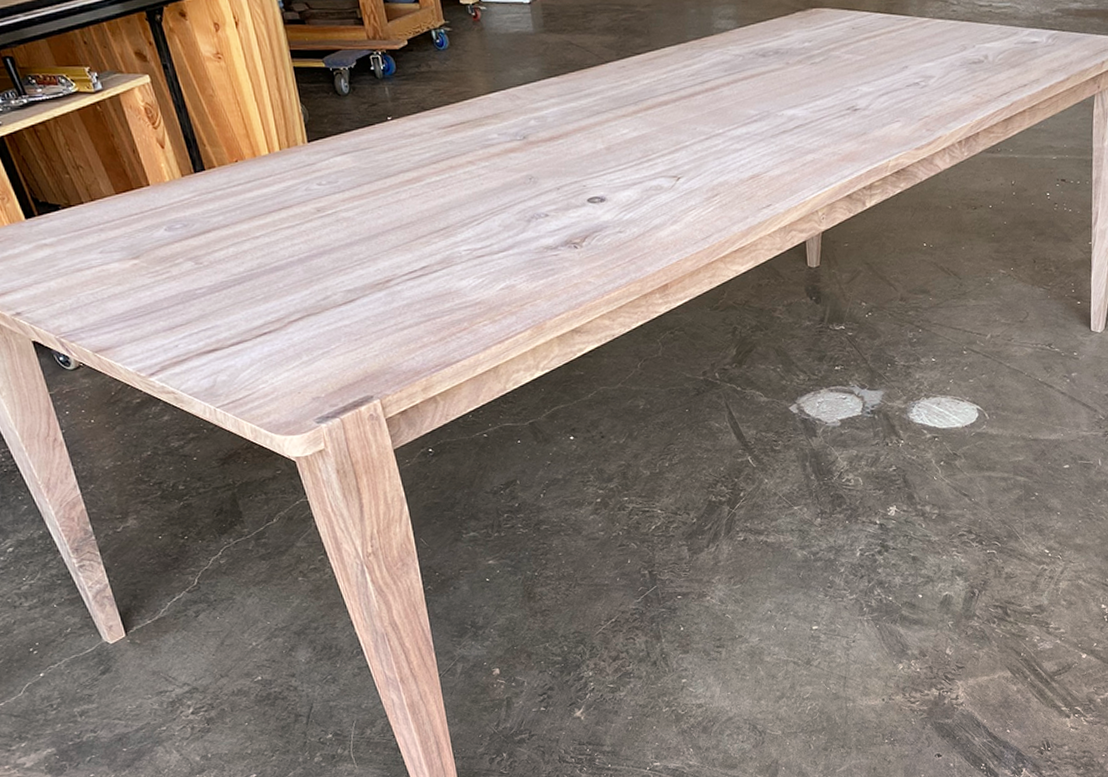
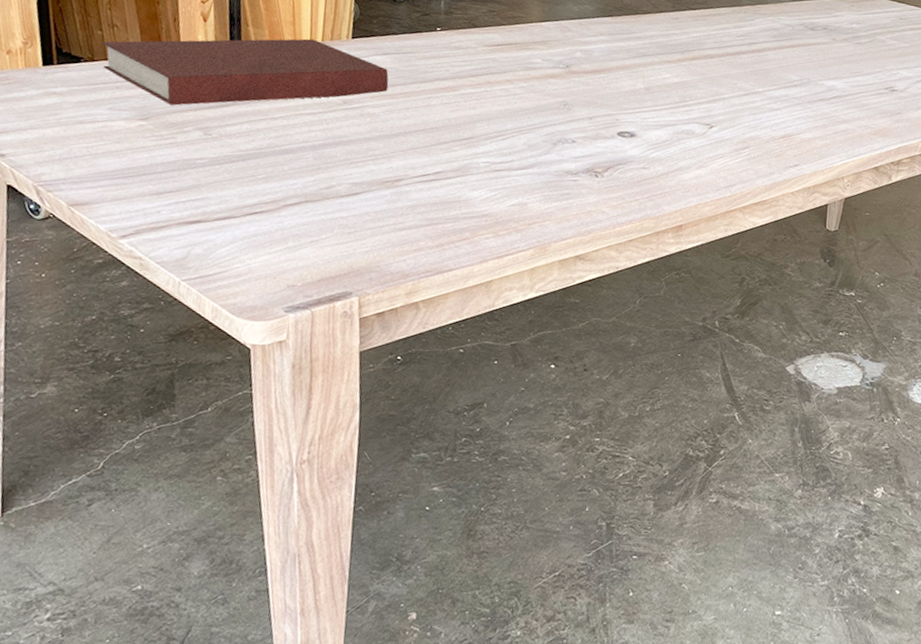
notebook: none [72,149,356,240] -> present [101,38,389,106]

